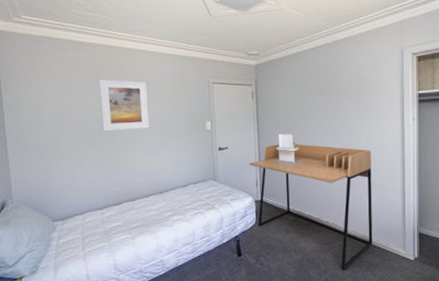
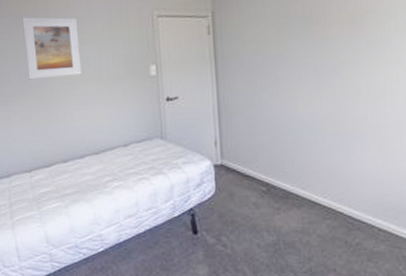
desk: present [249,143,373,271] -> none [205,91,377,259]
letter holder: present [272,134,304,164] -> none [236,78,278,119]

